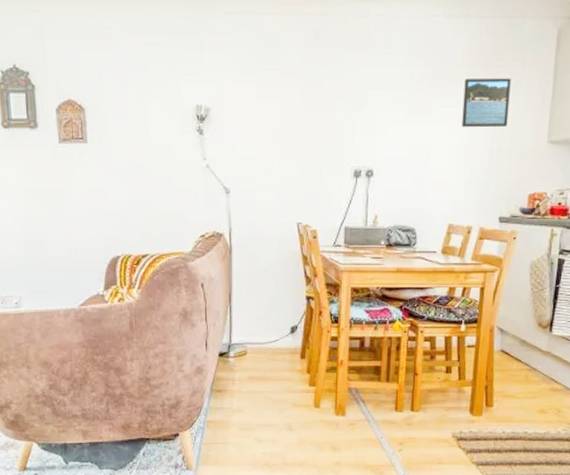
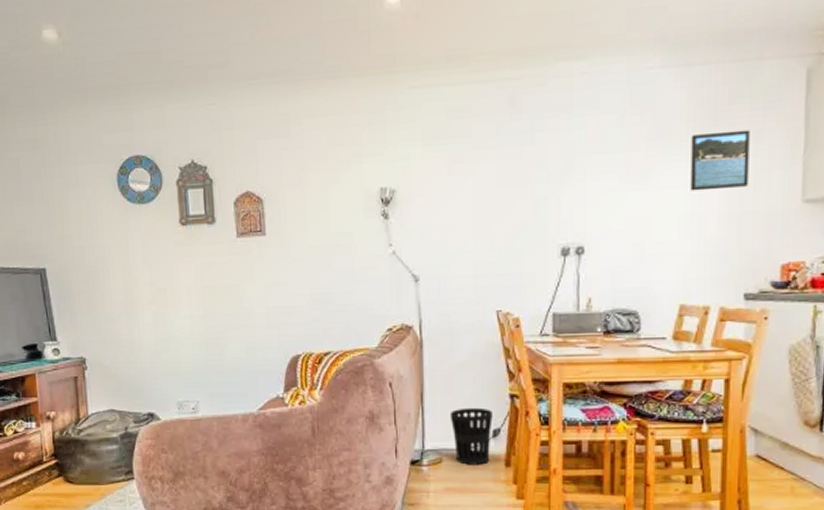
wastebasket: none [254,307,291,357] -> present [449,407,493,465]

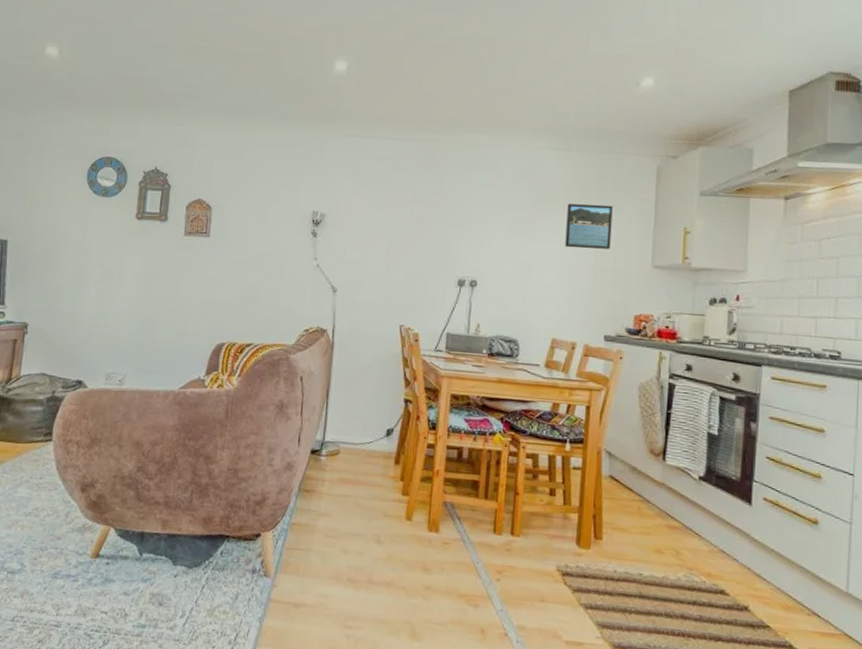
wastebasket: present [449,407,493,465] -> none [350,406,388,460]

